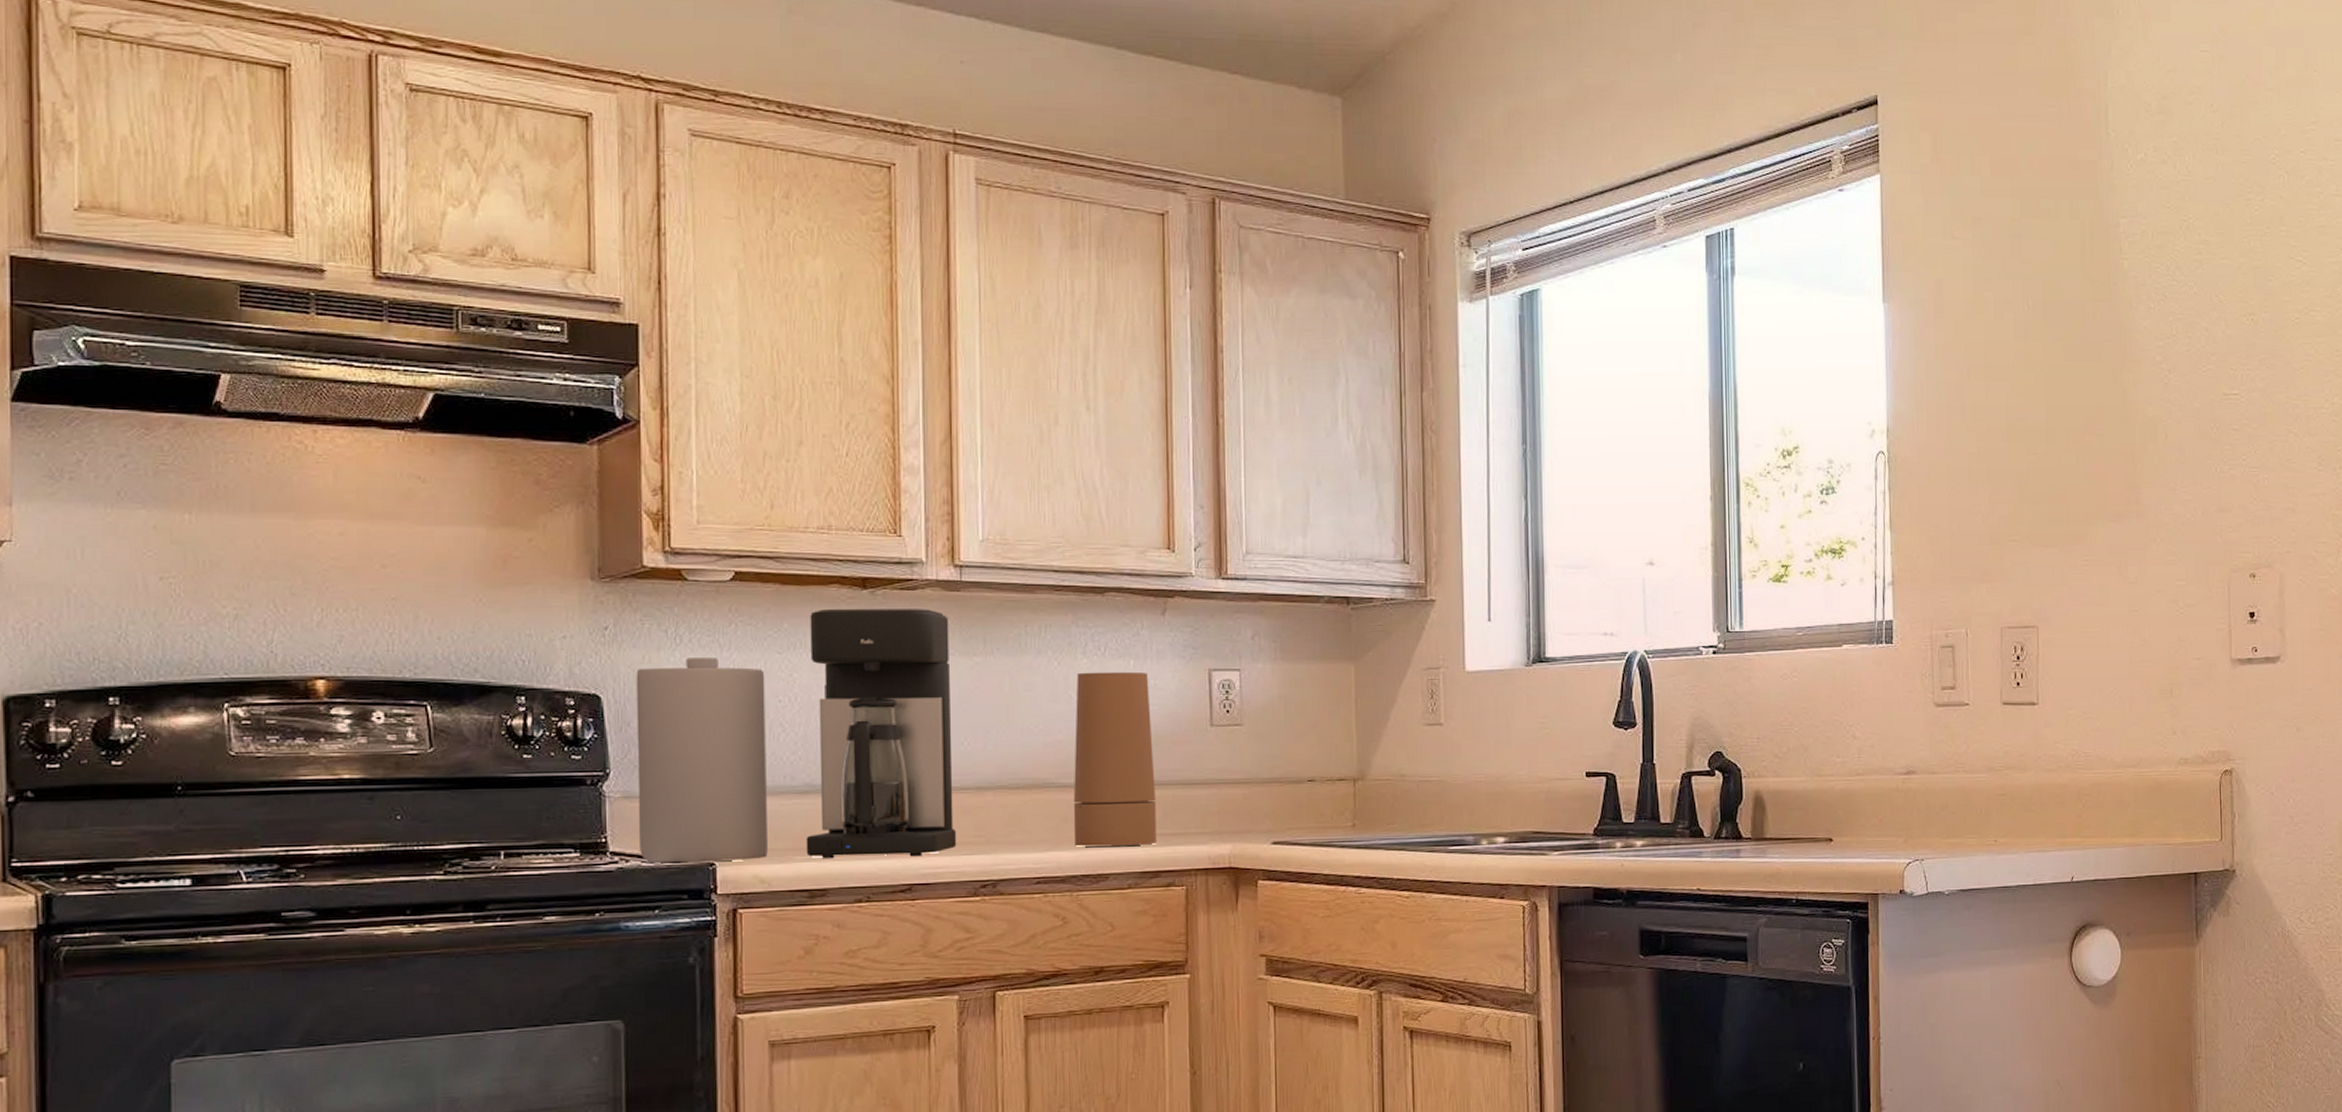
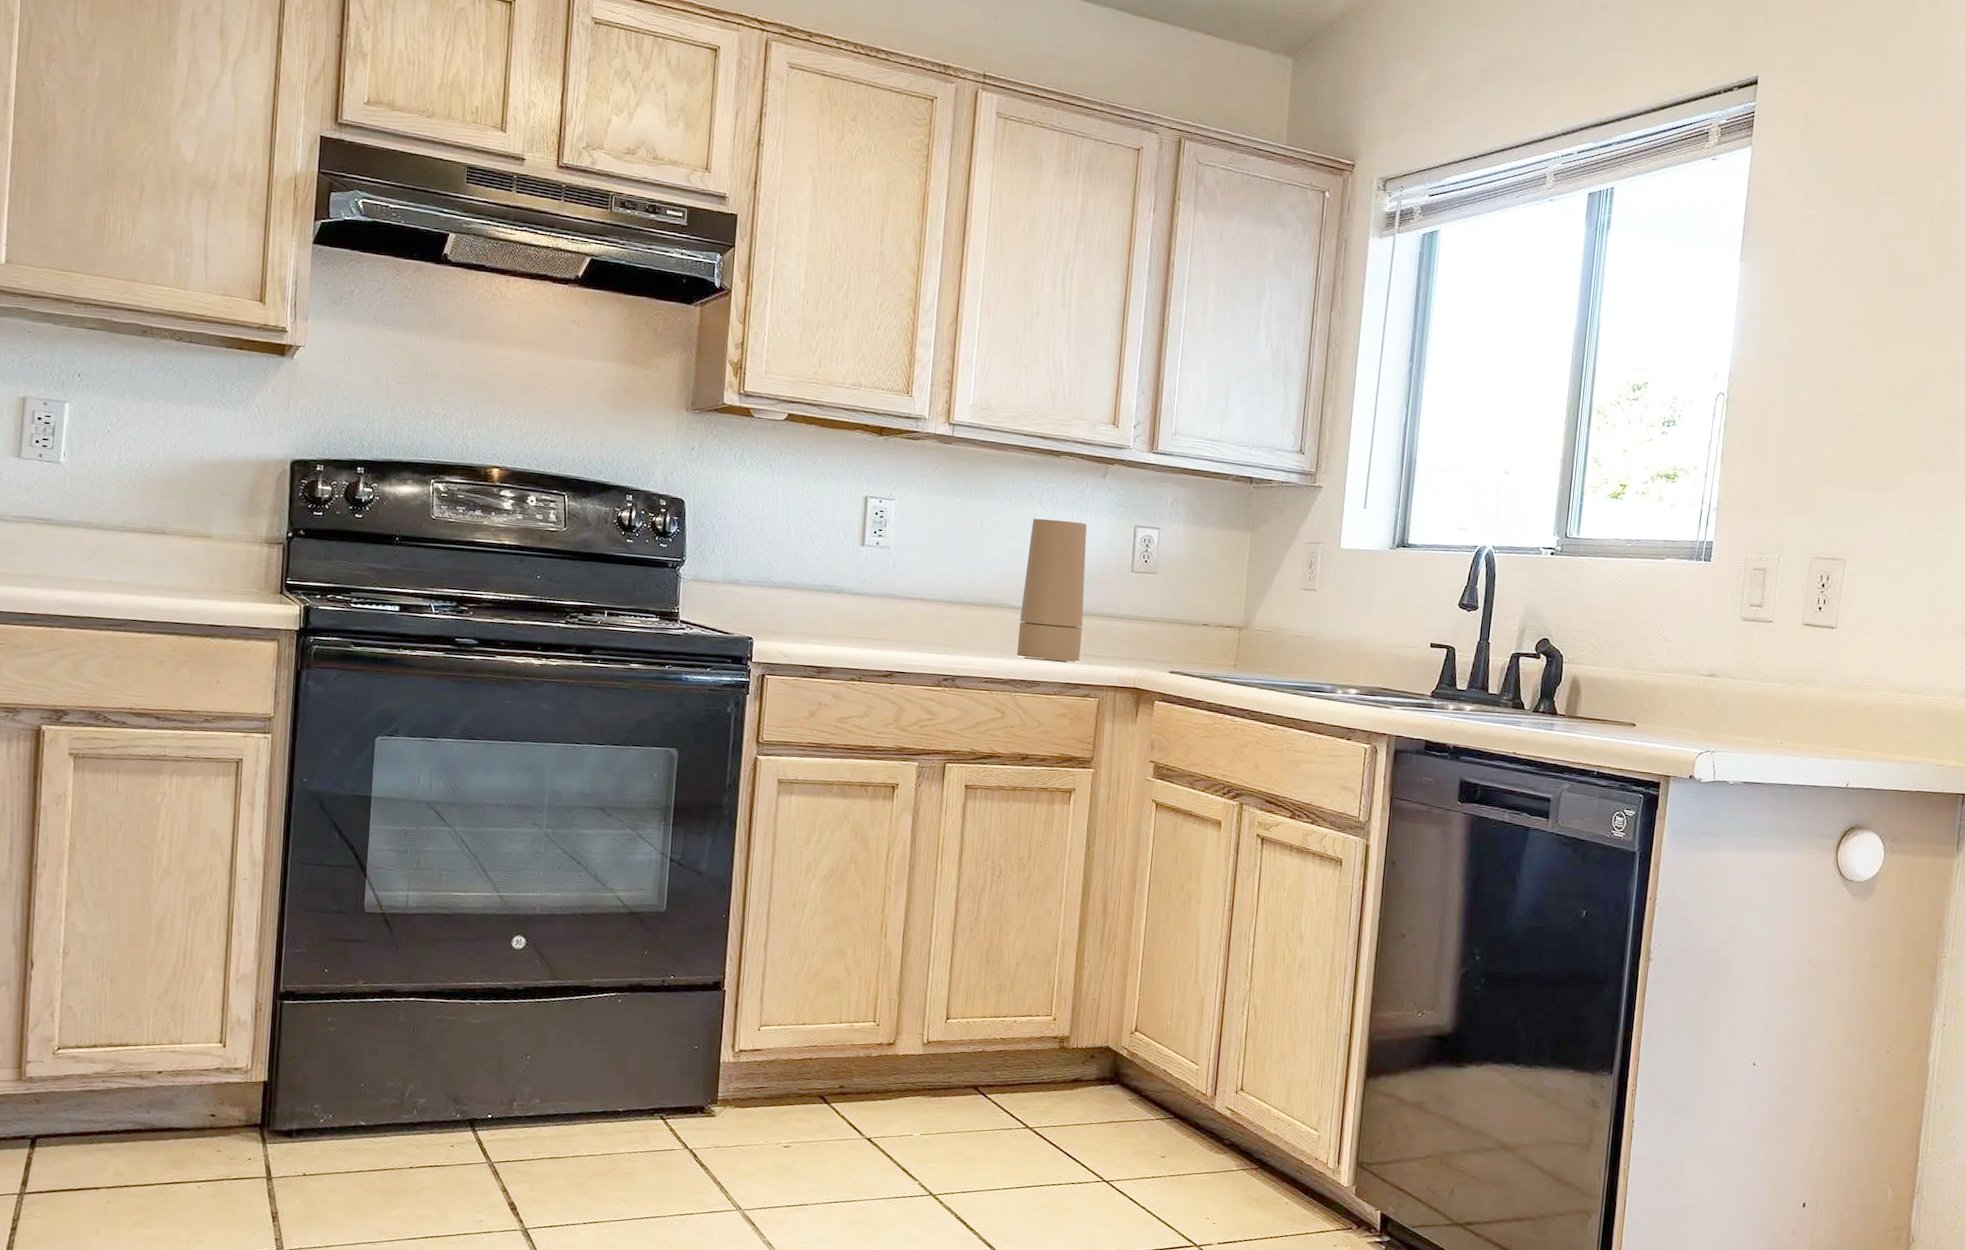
paper towel holder: present [636,658,768,864] -> none [701,477,802,639]
coffee maker: present [806,609,957,859] -> none [818,449,941,651]

